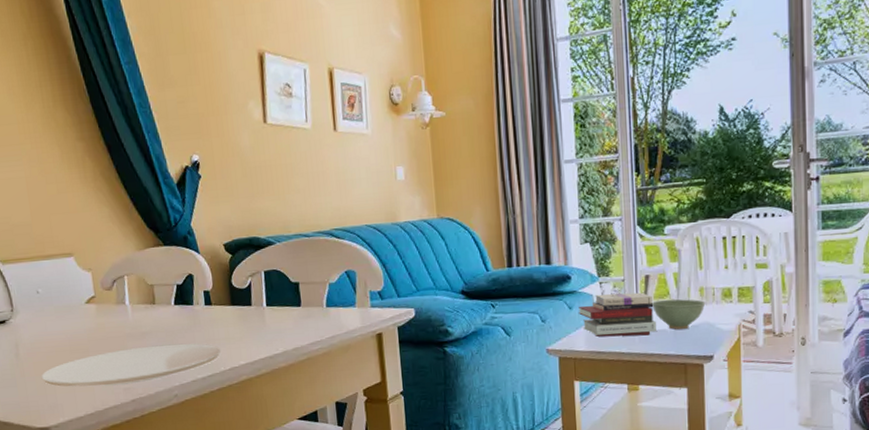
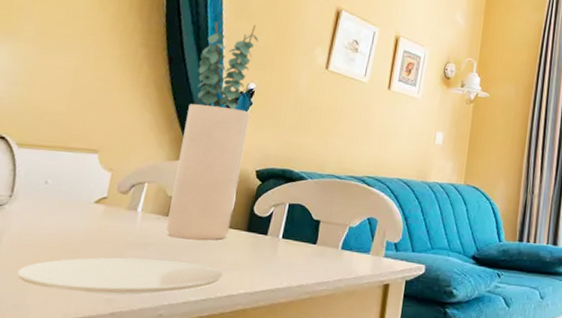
vase: none [136,90,216,323] -> present [166,21,259,240]

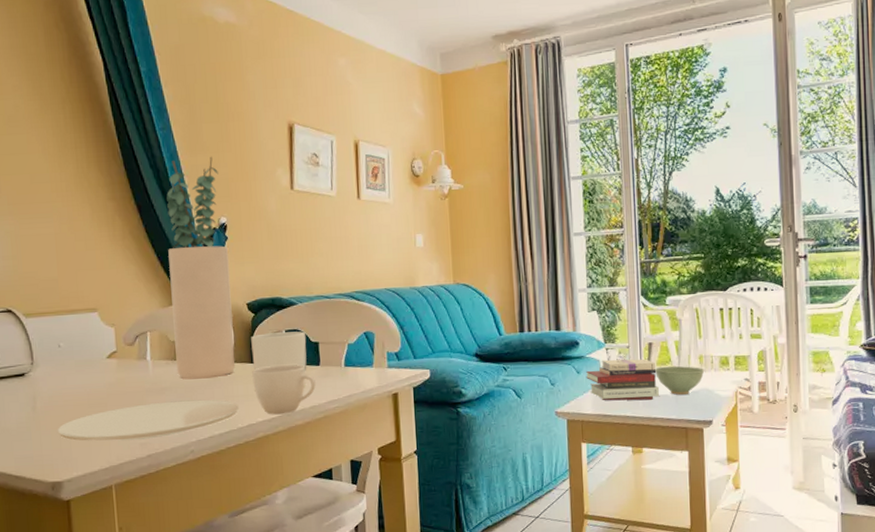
cup: none [243,237,309,290] -> present [252,364,316,415]
mug: none [247,203,310,261] -> present [251,331,307,384]

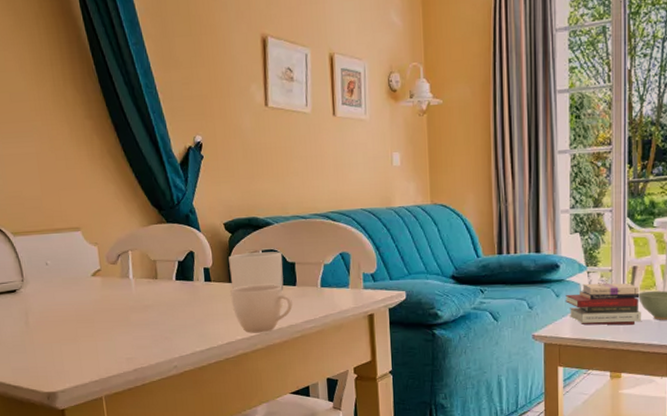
plate: present [57,399,240,442] -> none [49,317,220,356]
vase: present [166,156,236,379] -> none [142,72,215,298]

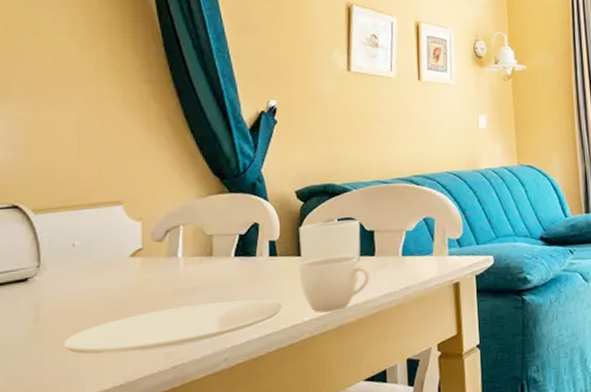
plate: none [49,317,220,356] -> present [63,298,284,355]

